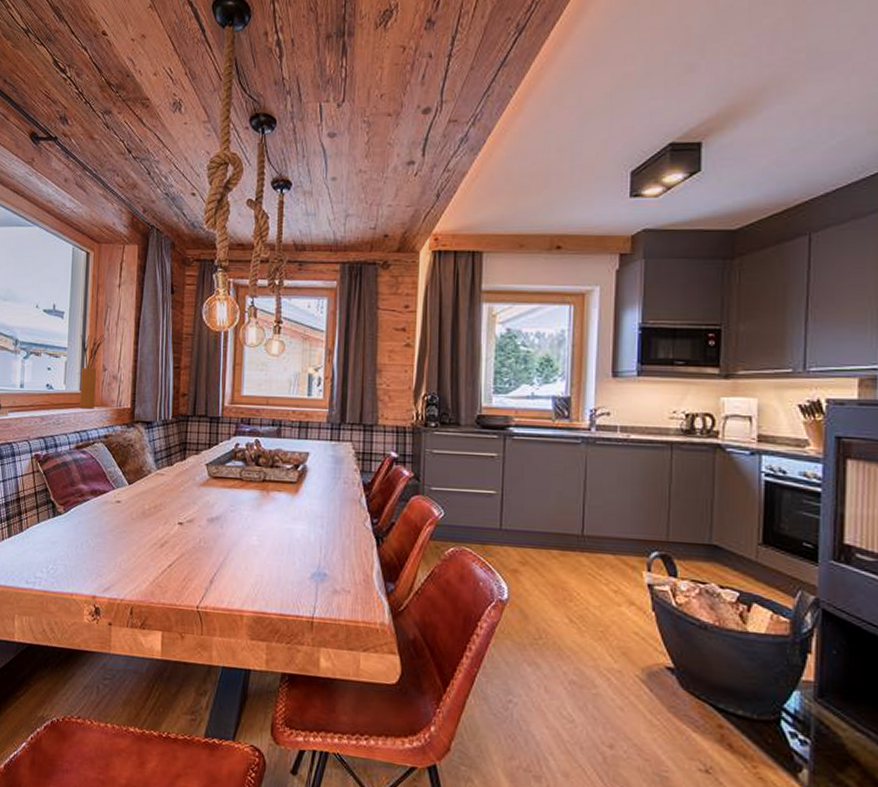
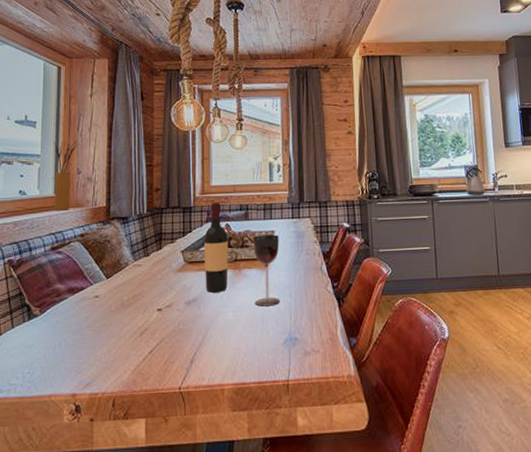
wine bottle: none [229,415,258,513] -> present [204,202,229,293]
wineglass: none [281,456,314,536] -> present [253,234,280,307]
kettle: none [550,399,581,436] -> present [465,167,487,196]

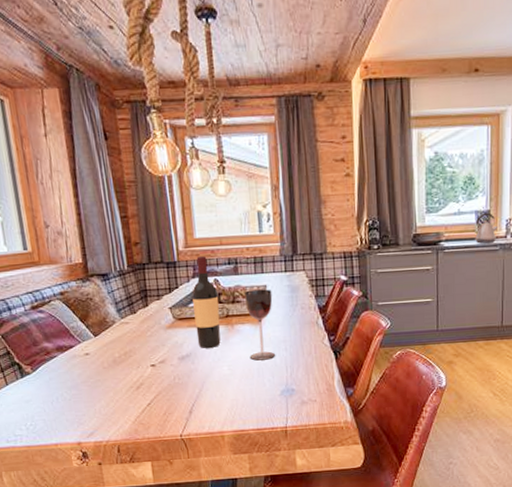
vase: present [54,140,79,211] -> none [13,189,44,269]

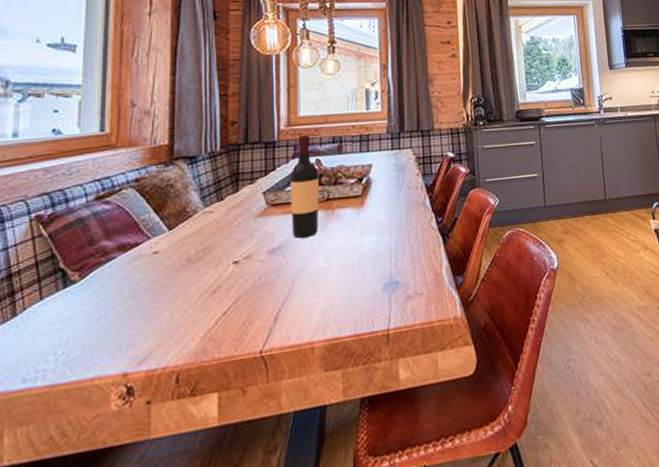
wineglass: present [245,289,275,361] -> none [348,168,378,250]
kettle: present [474,212,499,245] -> none [571,90,592,120]

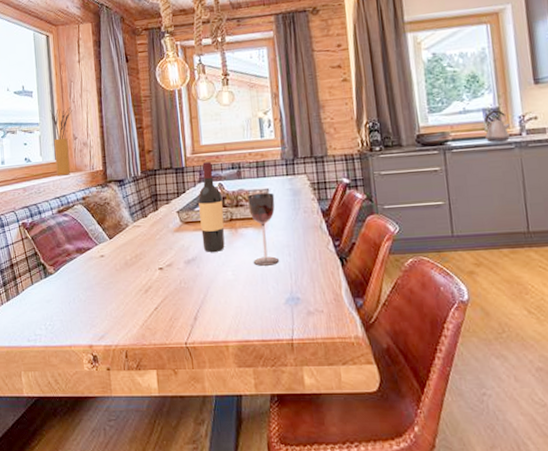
vase: none [99,66,134,153] -> present [50,106,73,176]
wineglass: none [348,168,378,250] -> present [248,192,279,266]
kettle: none [571,90,592,120] -> present [484,110,511,143]

